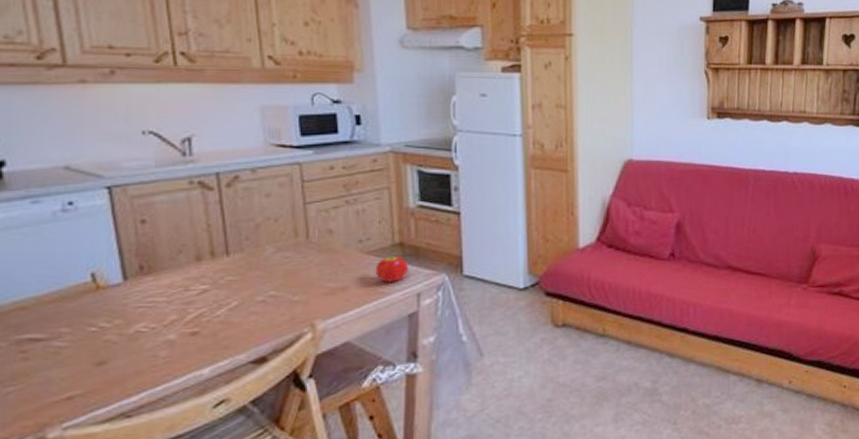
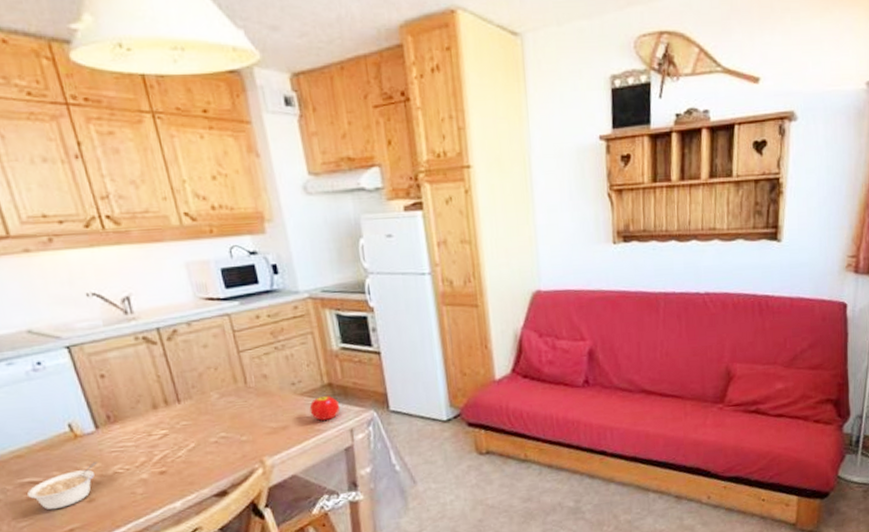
legume: none [24,318,119,374] -> present [27,462,98,510]

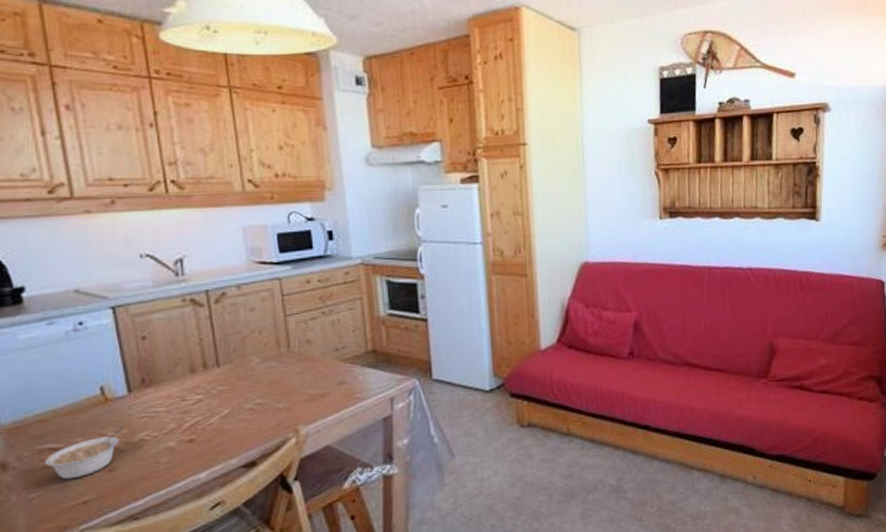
fruit: present [309,396,340,421] -> none [351,363,382,388]

